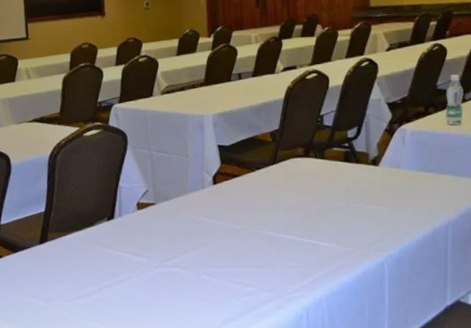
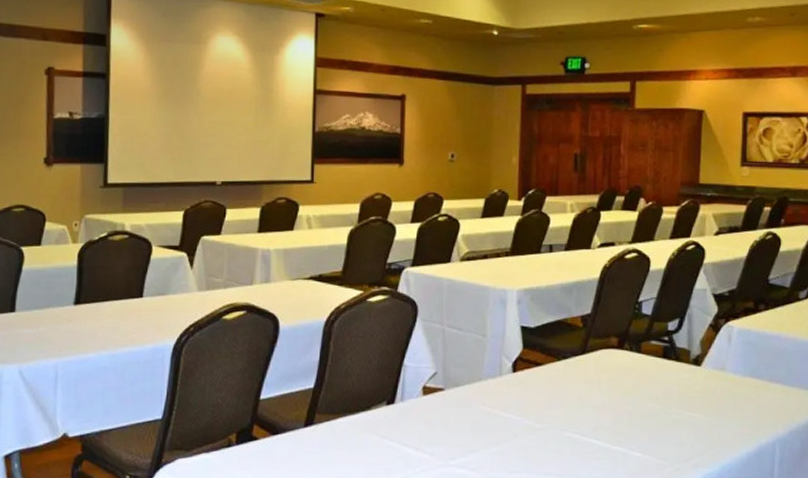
bottle: present [445,74,464,126] -> none [777,268,798,327]

